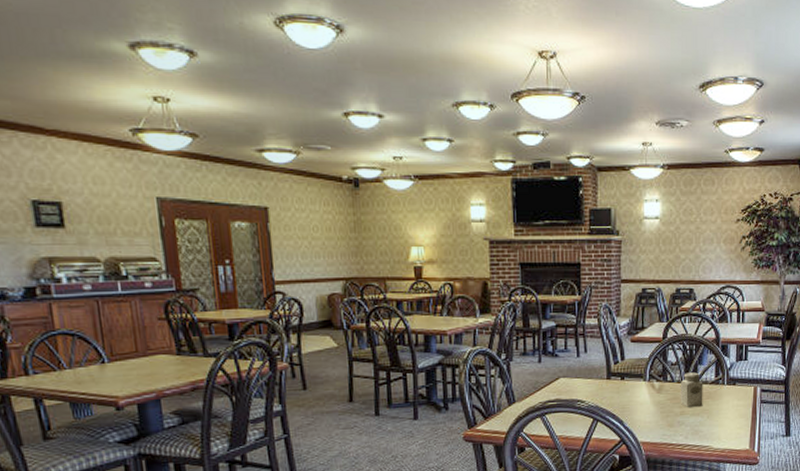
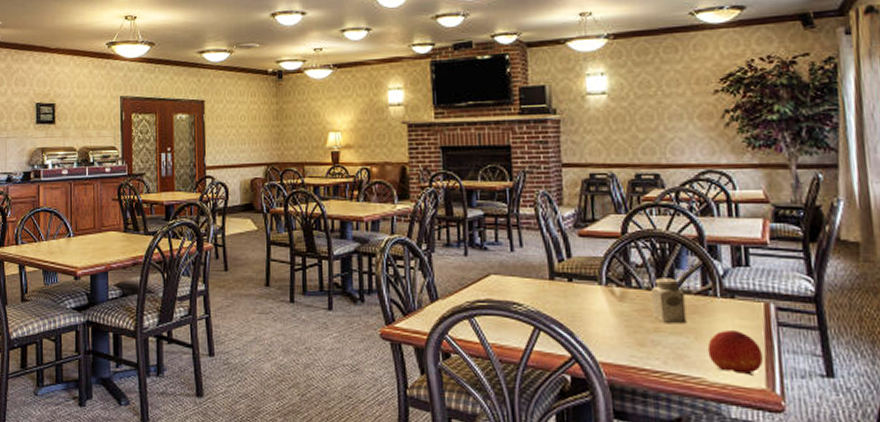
fruit: none [715,408,749,441] -> present [707,329,763,376]

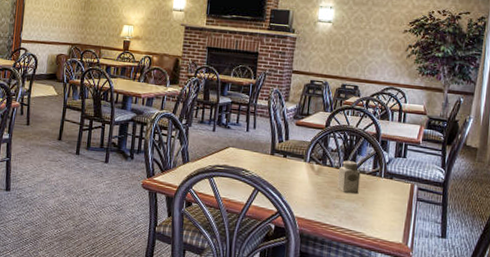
fruit: present [707,329,763,376] -> none [369,200,404,234]

